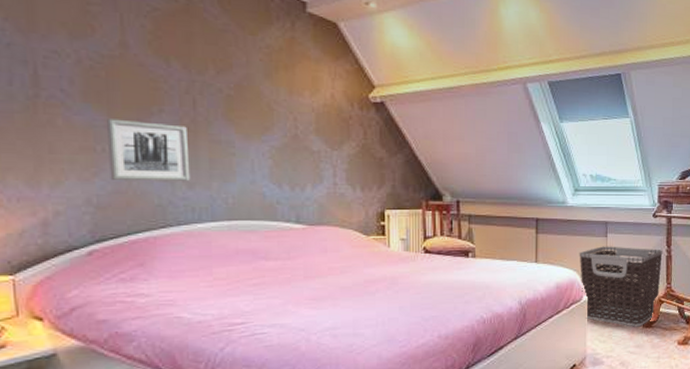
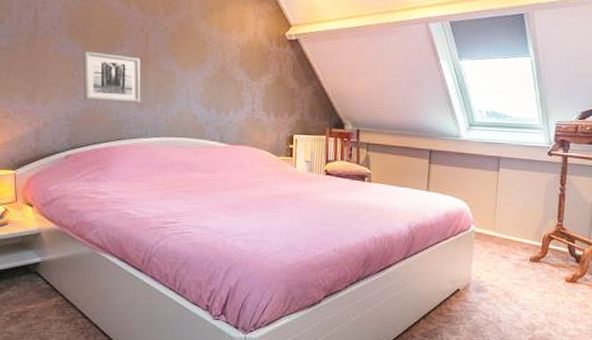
clothes hamper: present [579,246,663,327] -> none [469,180,556,260]

